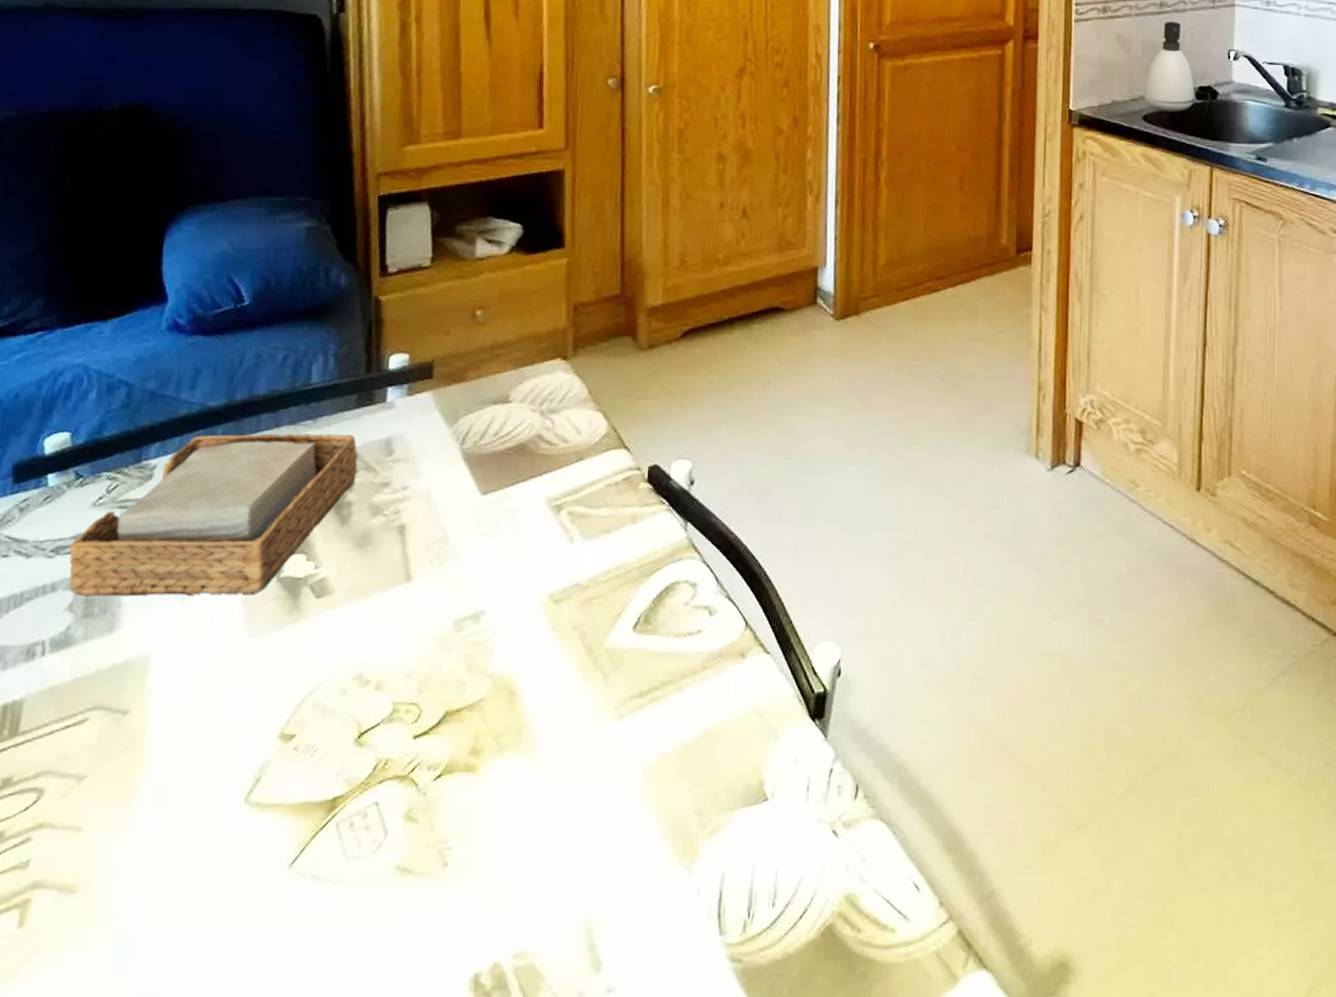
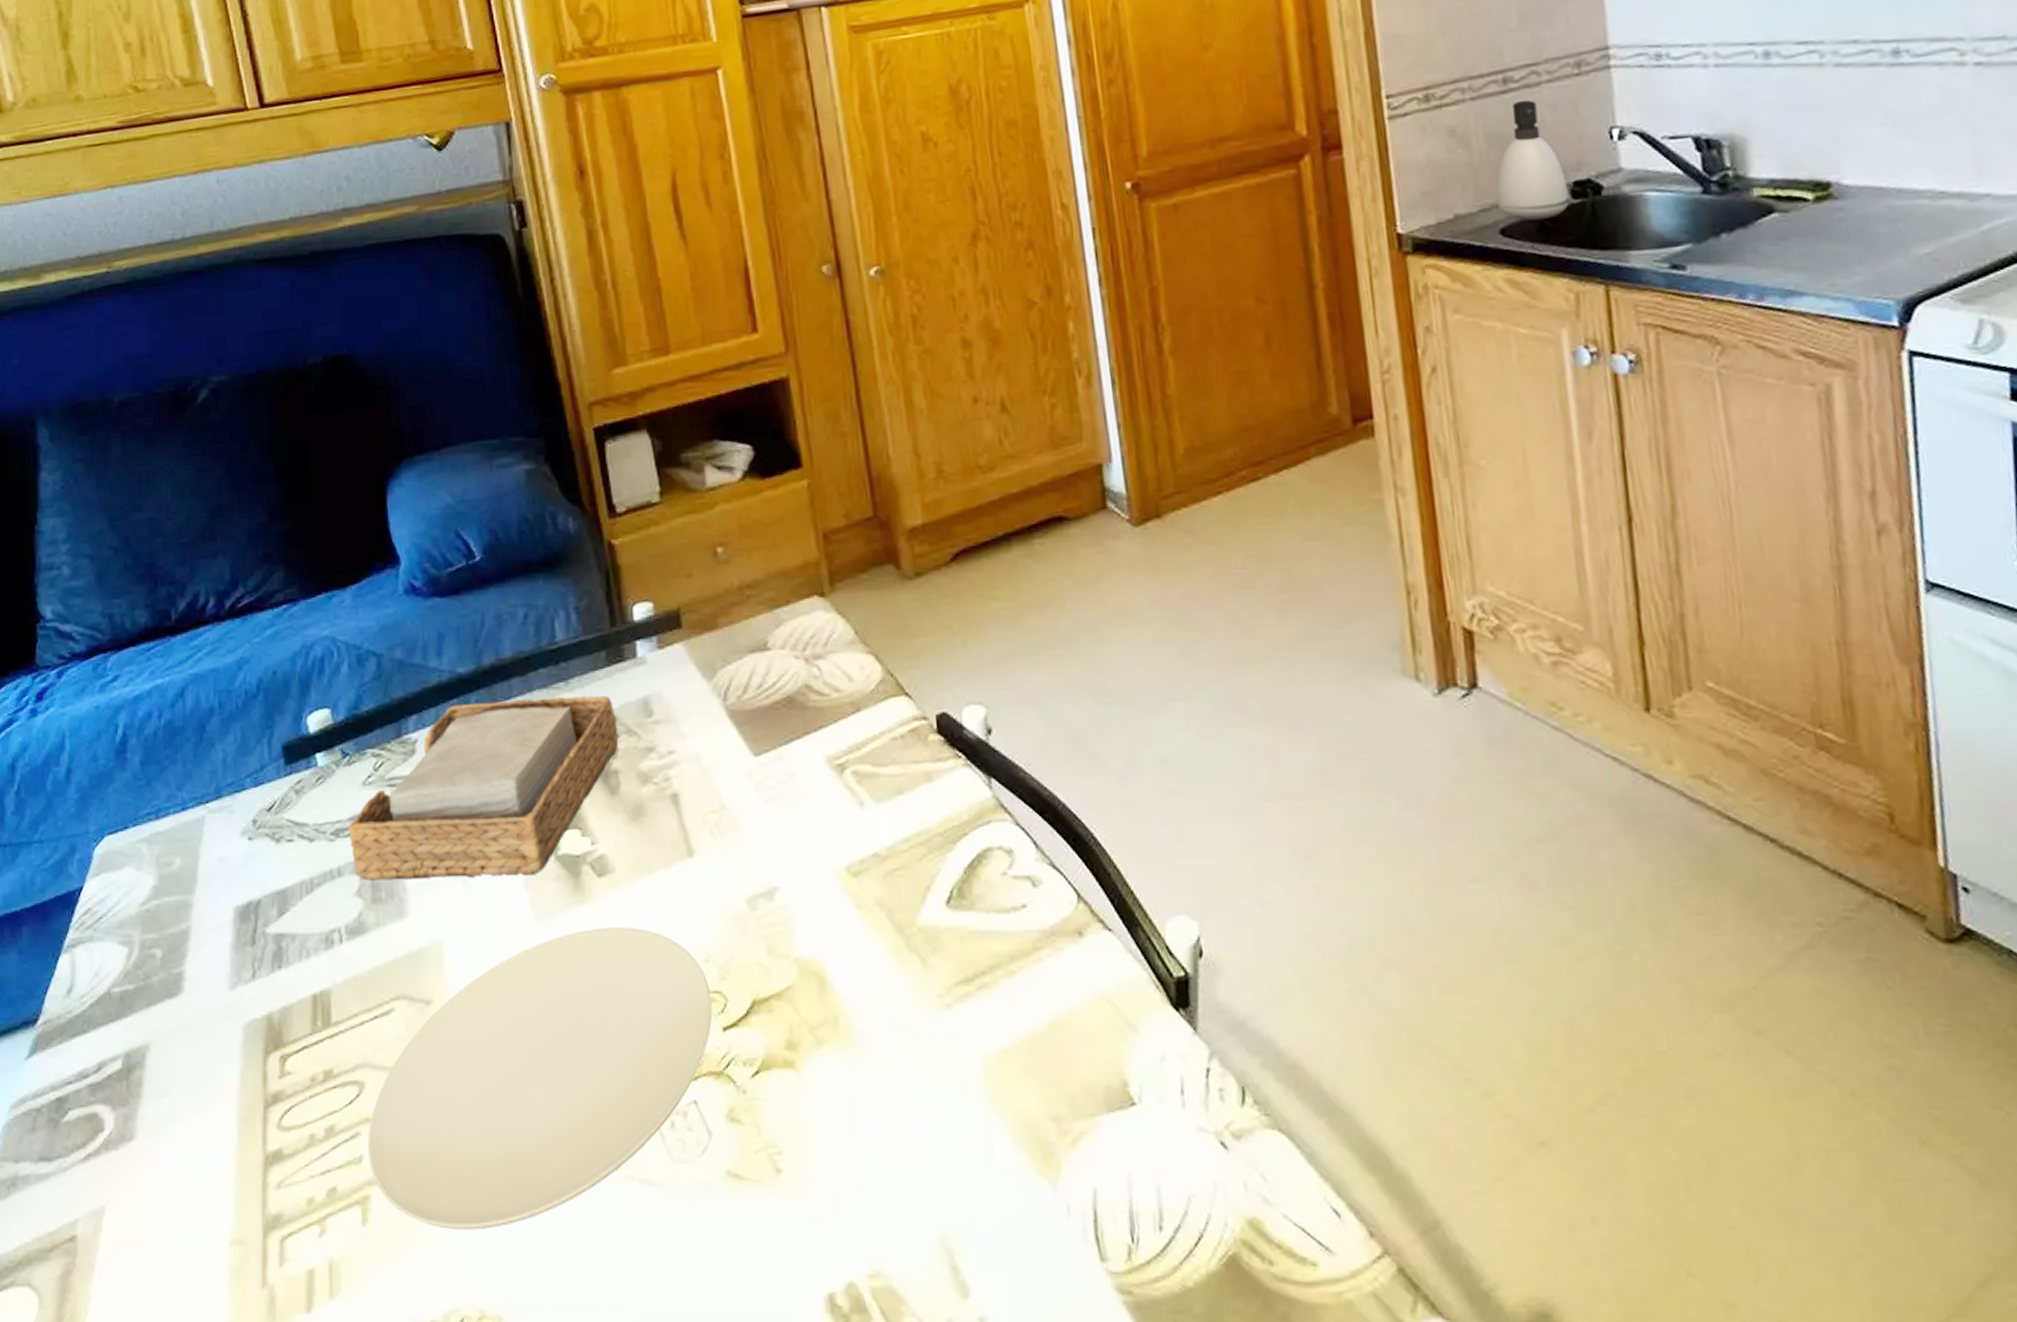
plate: none [36,644,408,929] -> present [368,927,712,1230]

